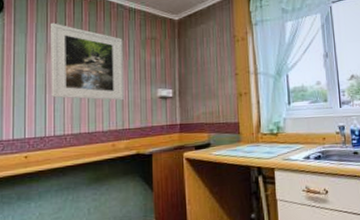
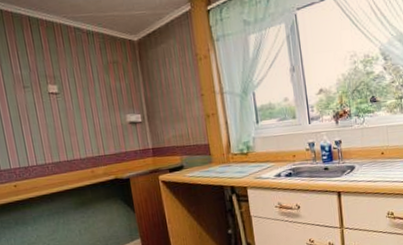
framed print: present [51,22,124,101] -> none [13,52,96,129]

